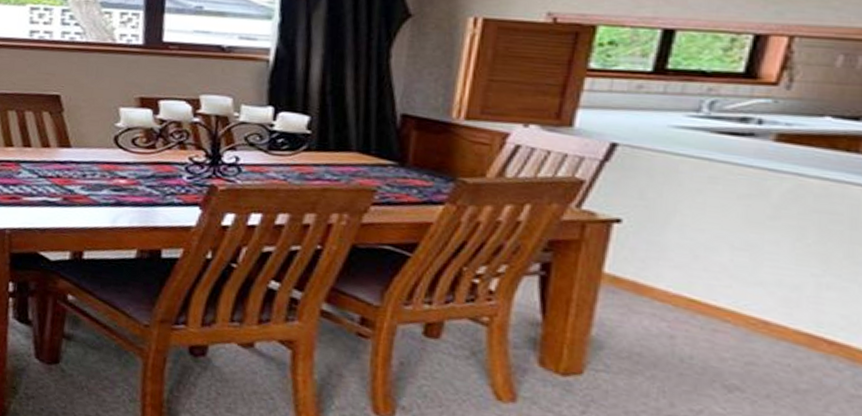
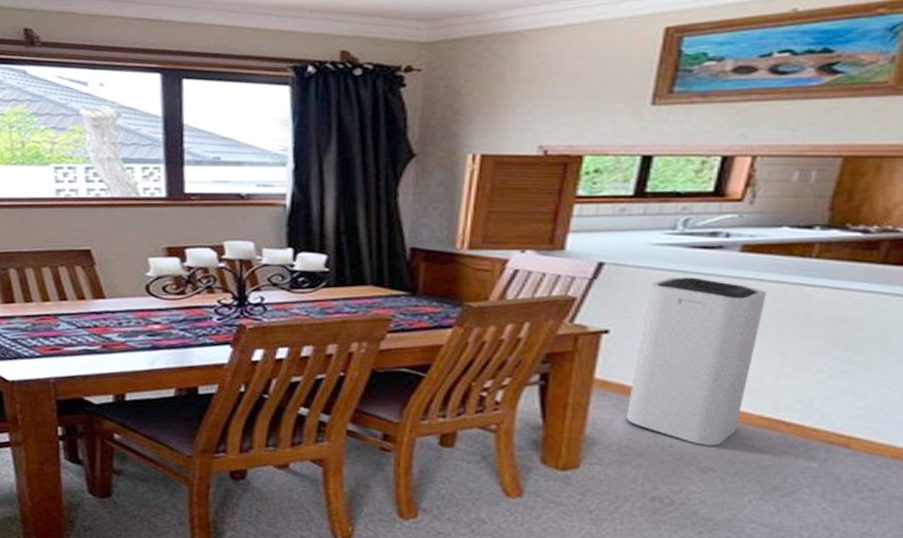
trash can: none [640,165,806,362] -> present [627,277,767,446]

